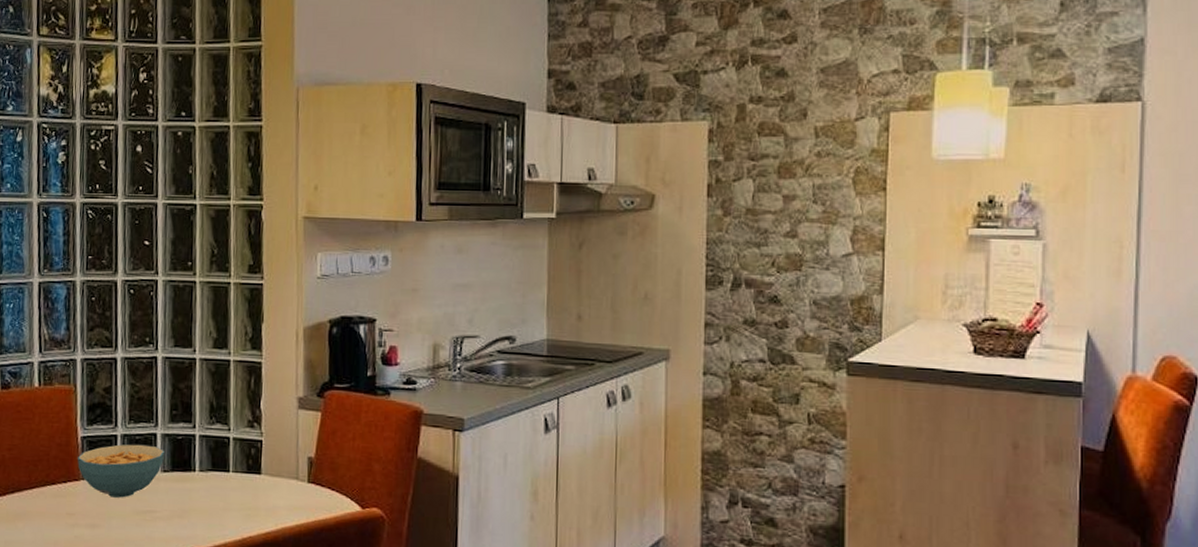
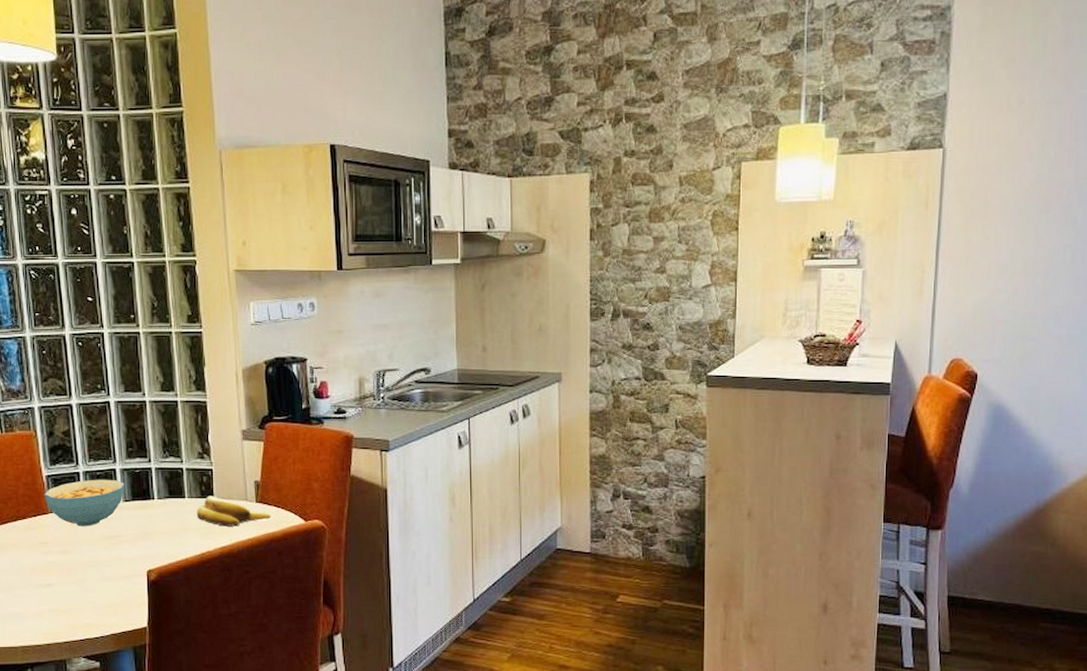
banana: none [240,471,324,509] -> present [196,496,271,527]

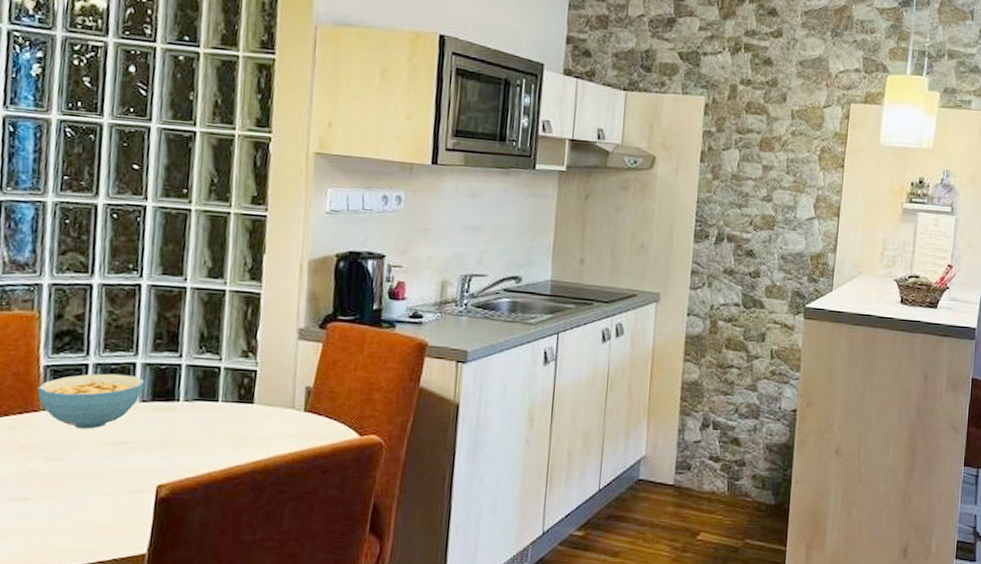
banana: present [196,496,271,527] -> none [229,401,320,438]

